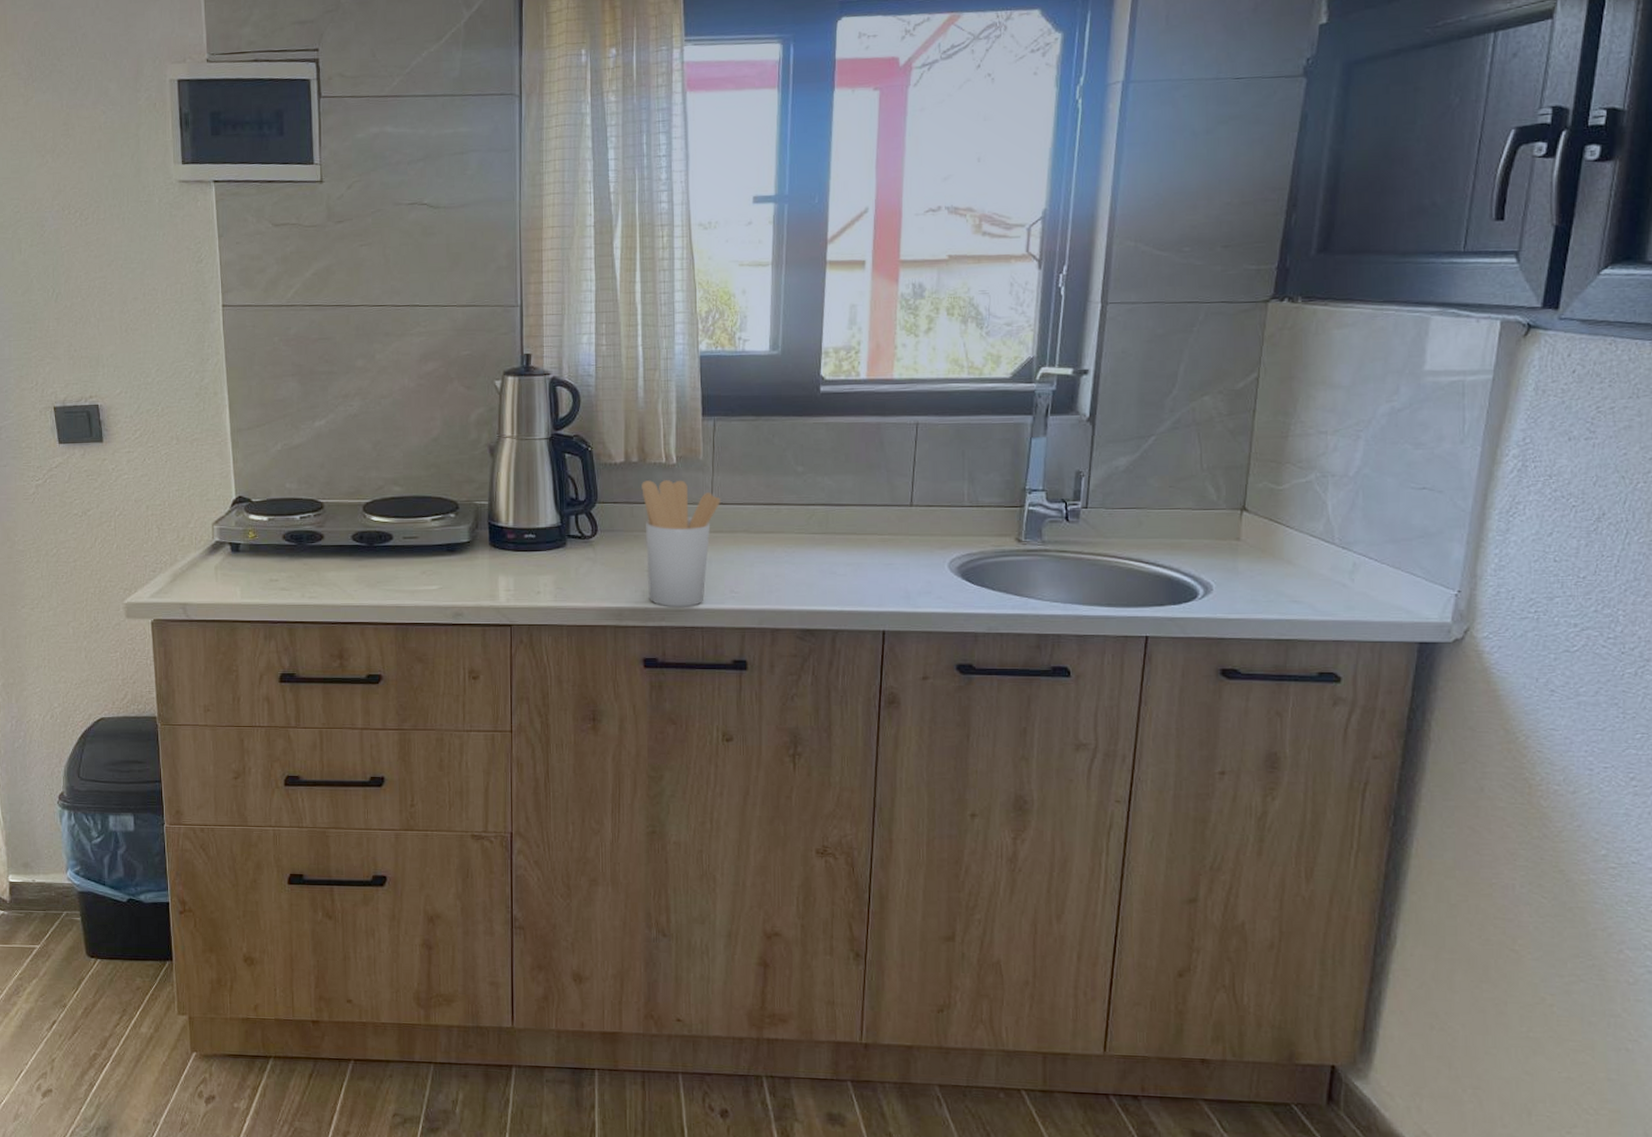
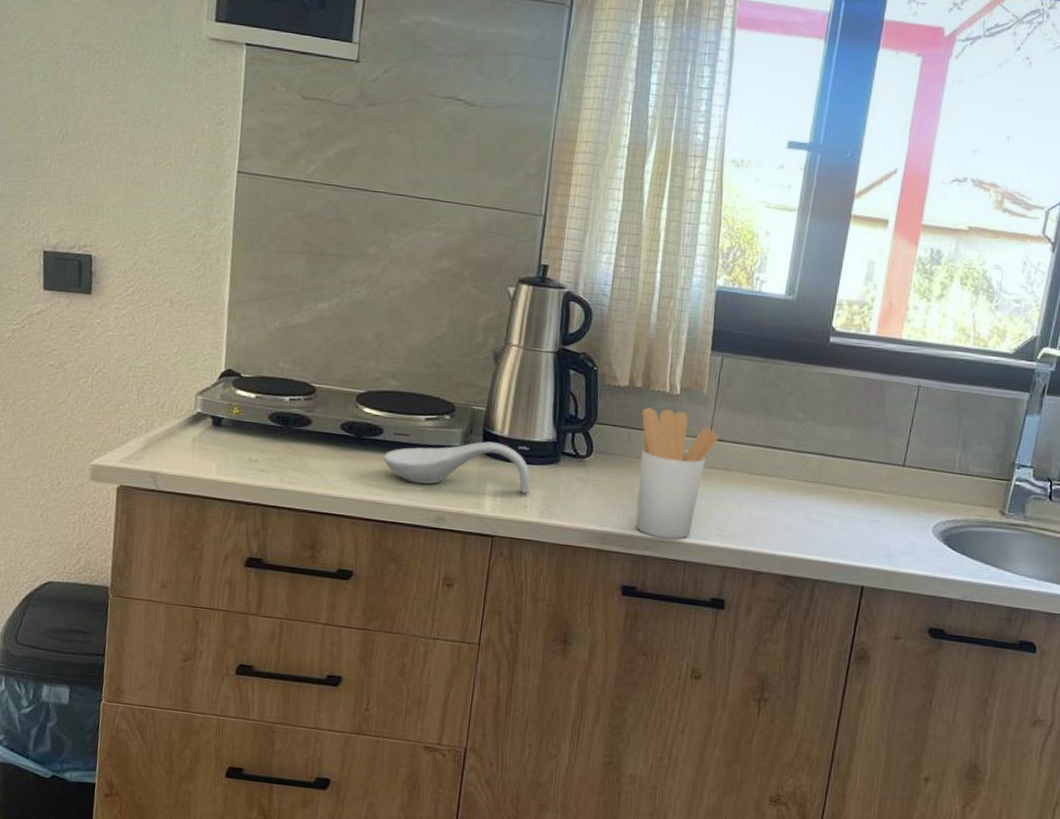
spoon rest: none [396,534,541,583] -> present [383,441,531,494]

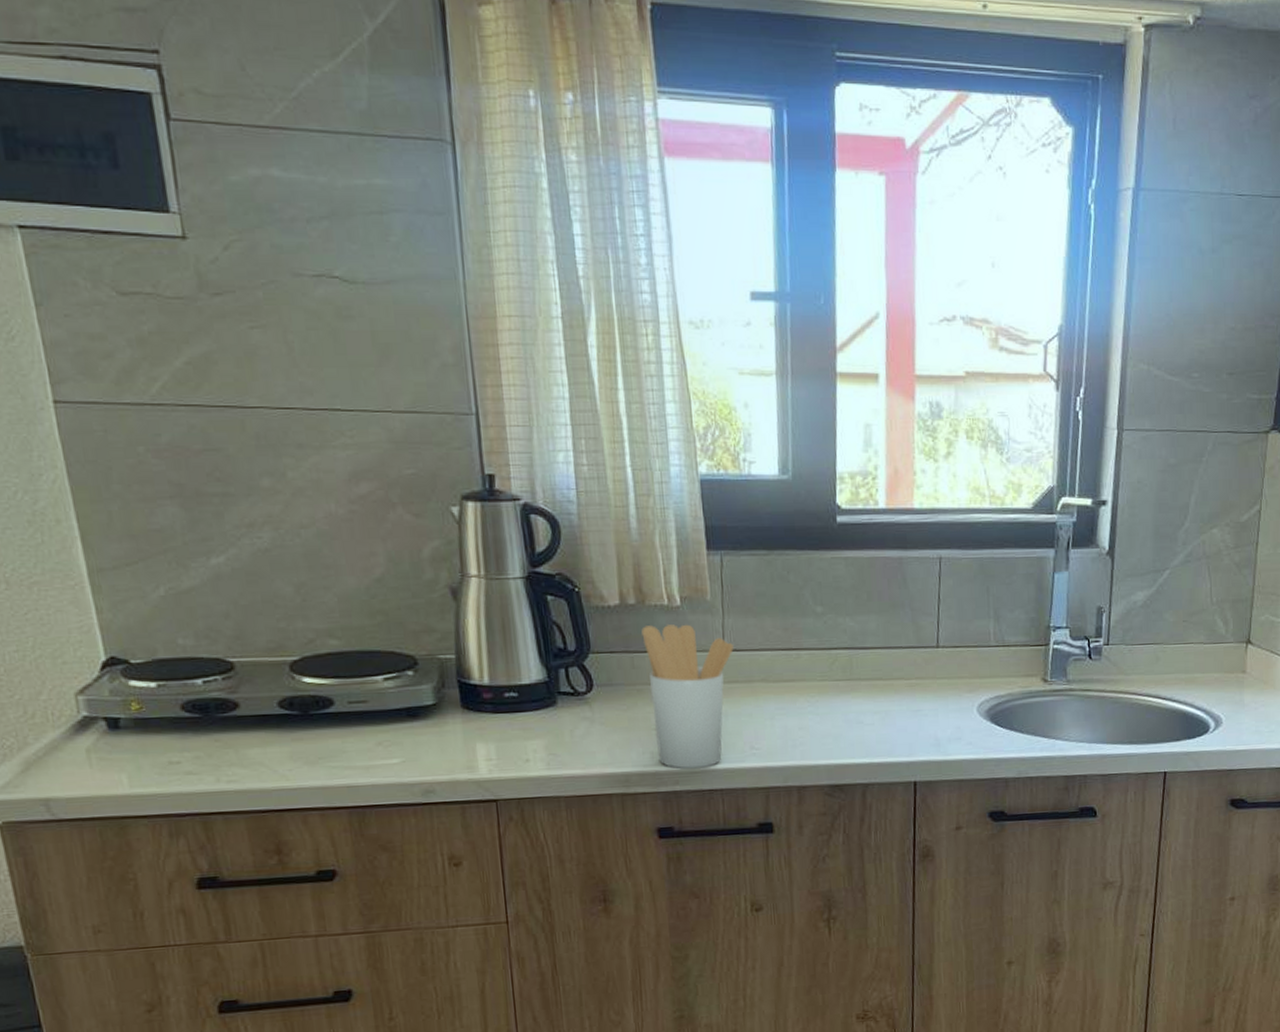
spoon rest: present [383,441,531,494] -> none [341,693,528,756]

